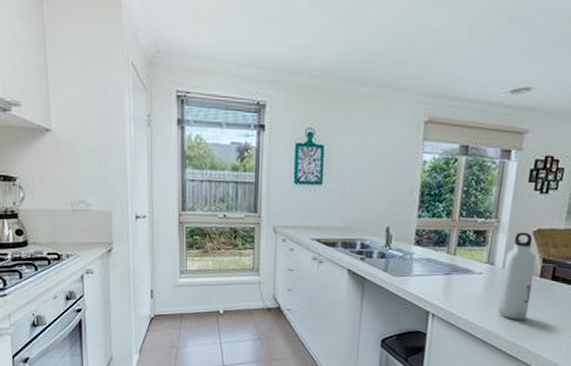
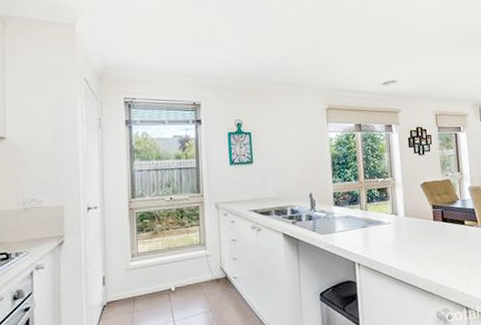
water bottle: present [498,232,536,320] -> none [404,186,432,259]

